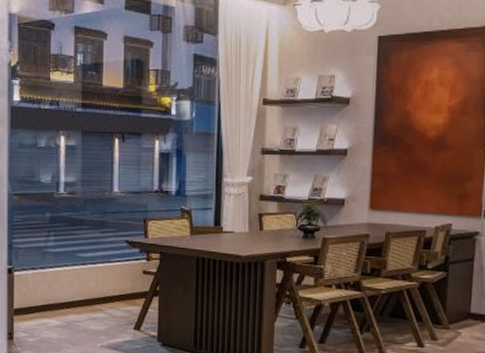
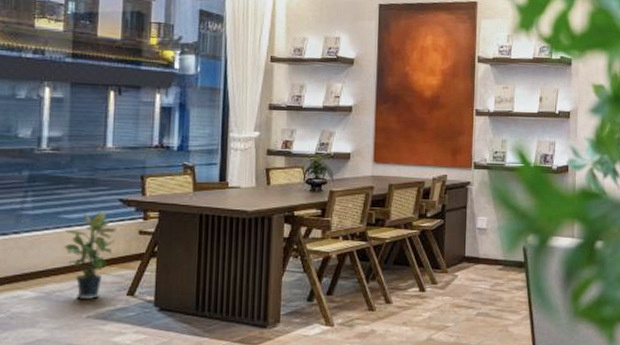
potted plant: none [81,251,124,331] -> present [65,210,117,299]

